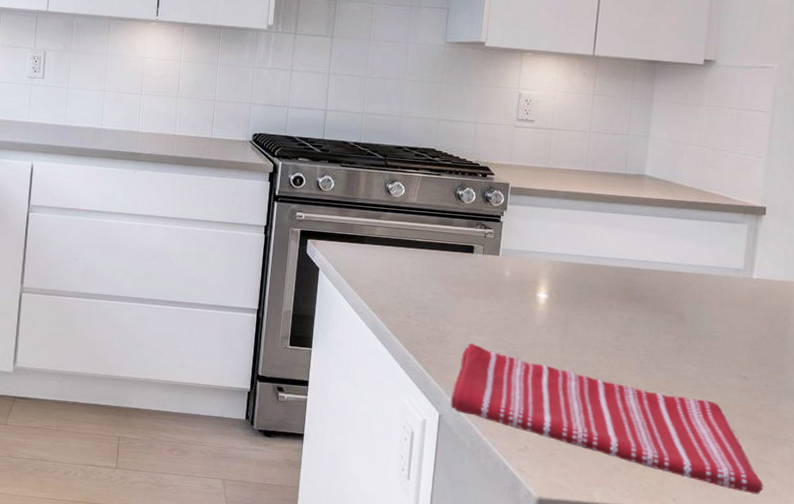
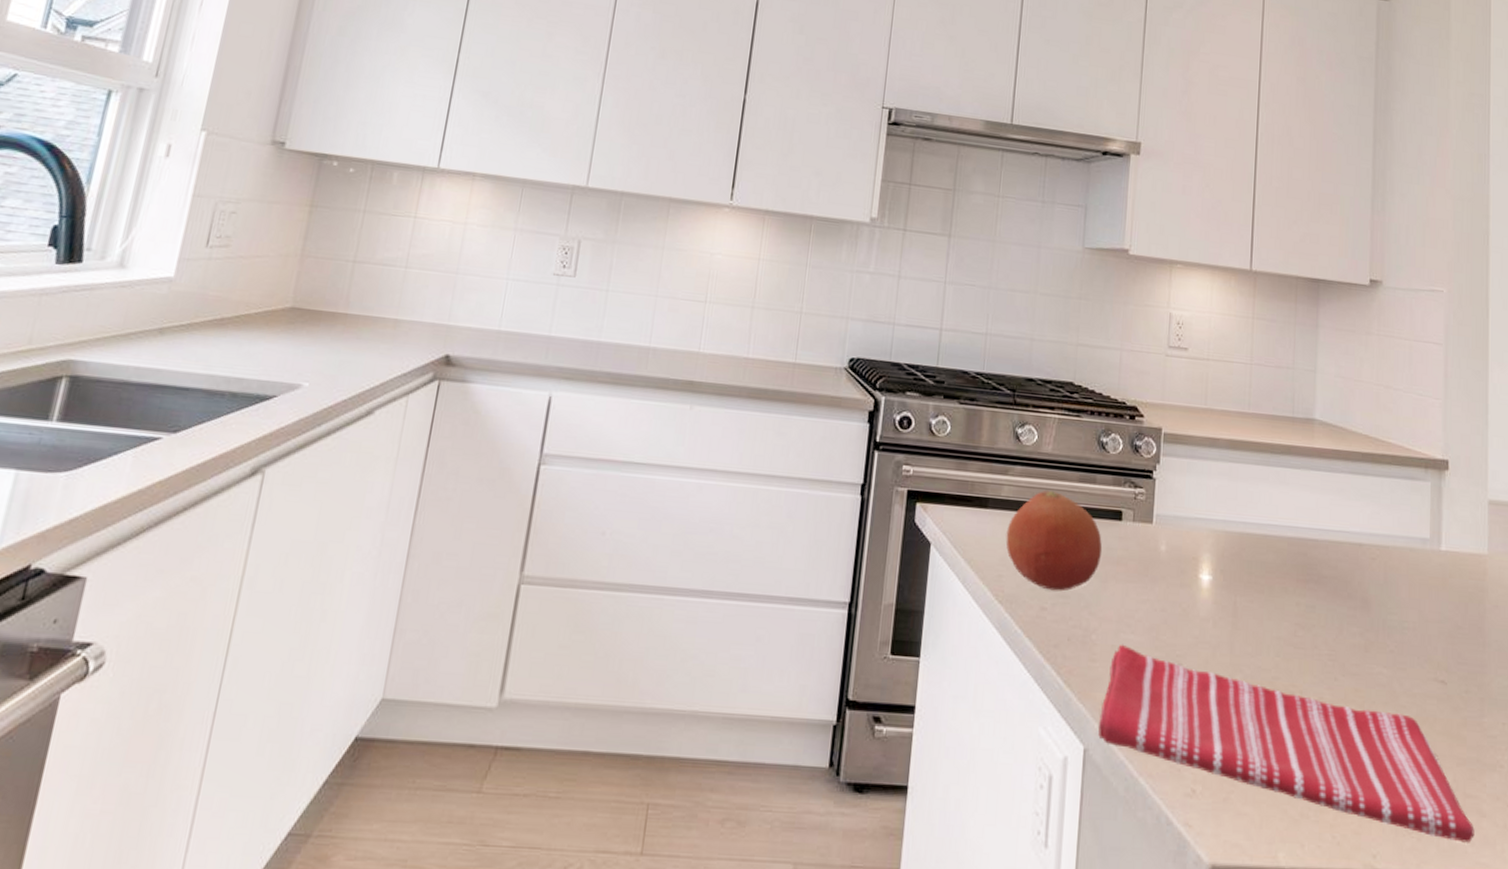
fruit: none [378,230,457,304] -> present [1005,490,1103,592]

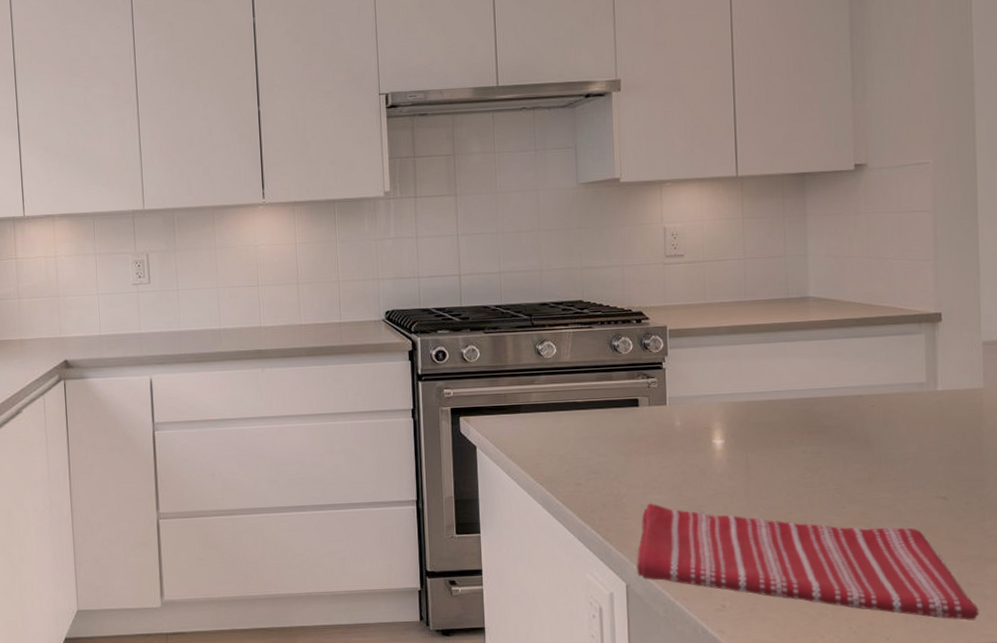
fruit: present [1005,490,1103,592] -> none [539,391,625,470]

